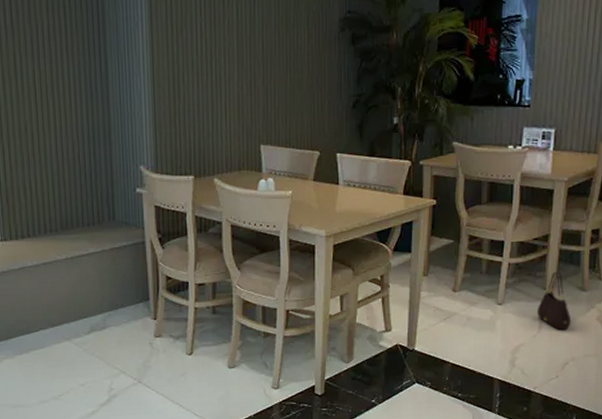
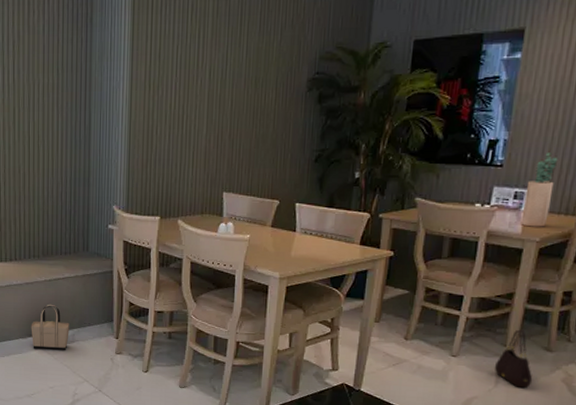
shopping bag: none [52,285,99,342] -> present [31,304,69,350]
vase: none [550,87,578,167] -> present [520,149,559,227]

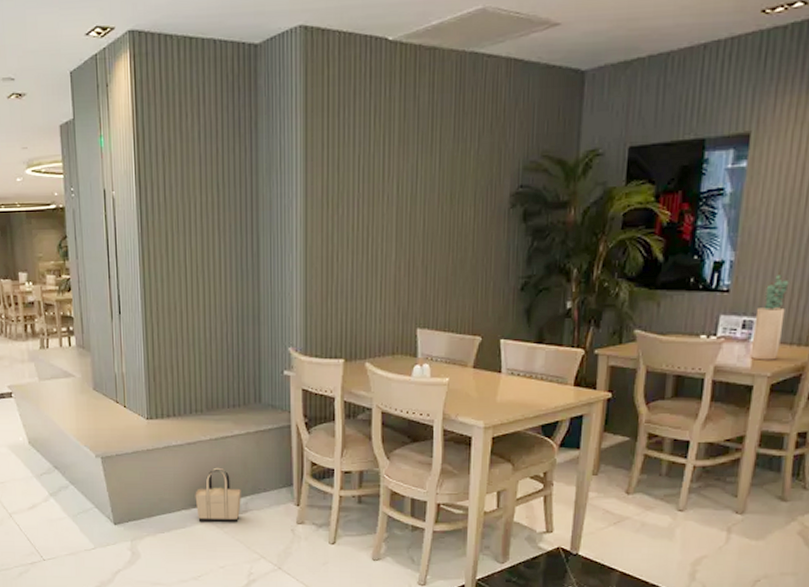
handbag: present [494,330,533,388] -> none [724,478,767,543]

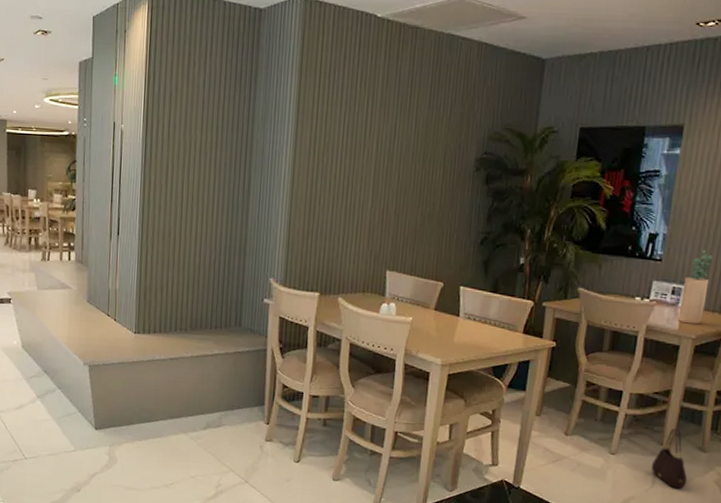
shopping bag: present [195,467,241,523] -> none [173,382,216,435]
handbag: none [724,478,767,543] -> present [651,429,688,489]

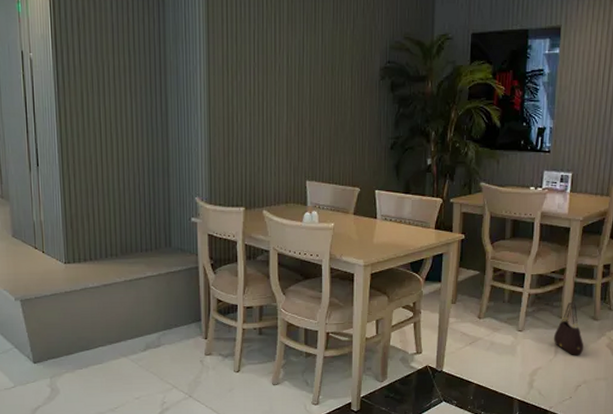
vase: present [678,246,713,325] -> none [567,136,593,207]

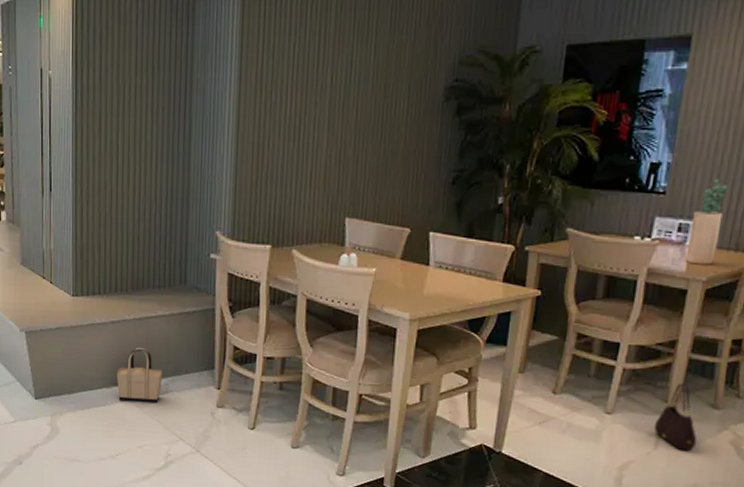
shopping bag: none [111,306,154,358] -> present [116,347,162,402]
vase: none [567,136,593,207] -> present [685,174,728,265]

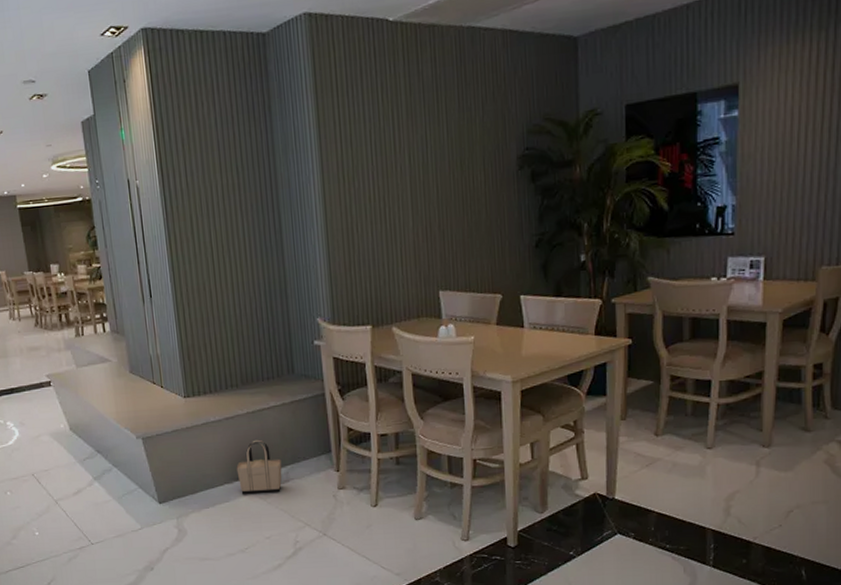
handbag: present [653,384,697,451] -> none [752,411,794,475]
vase: present [685,174,728,265] -> none [760,211,790,298]

